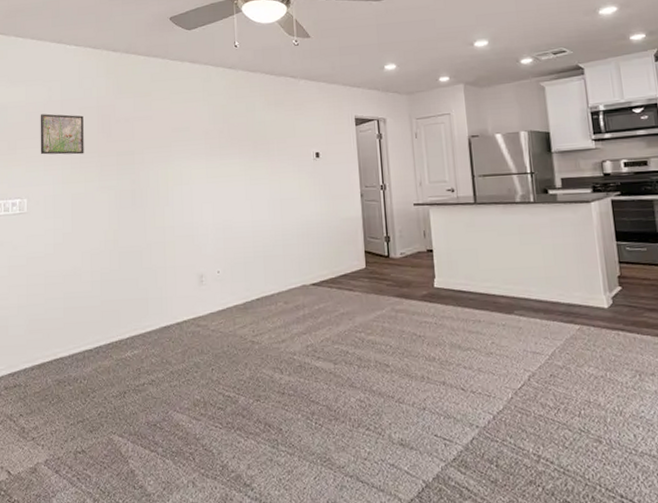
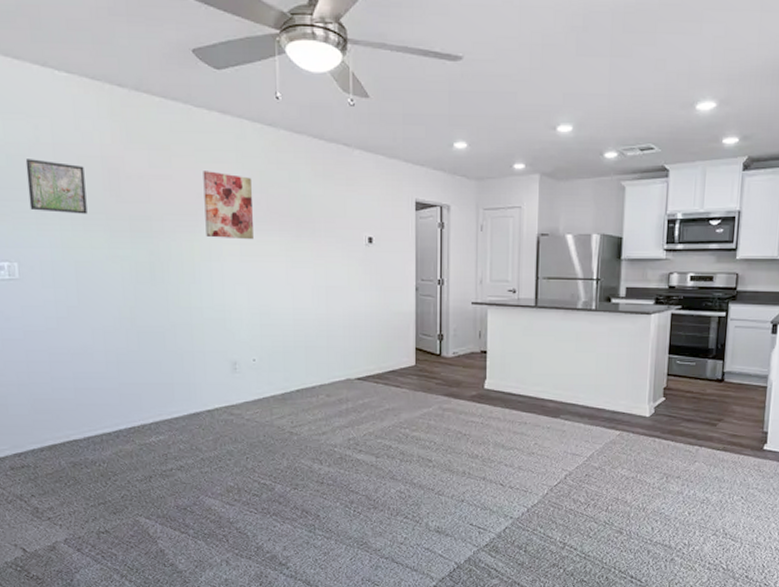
wall art: none [176,109,217,165] -> present [203,171,253,240]

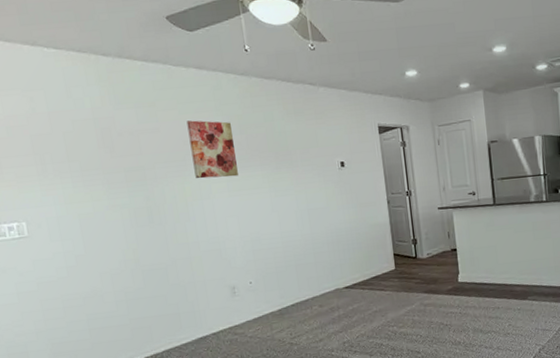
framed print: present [25,159,88,214] -> none [24,128,86,174]

